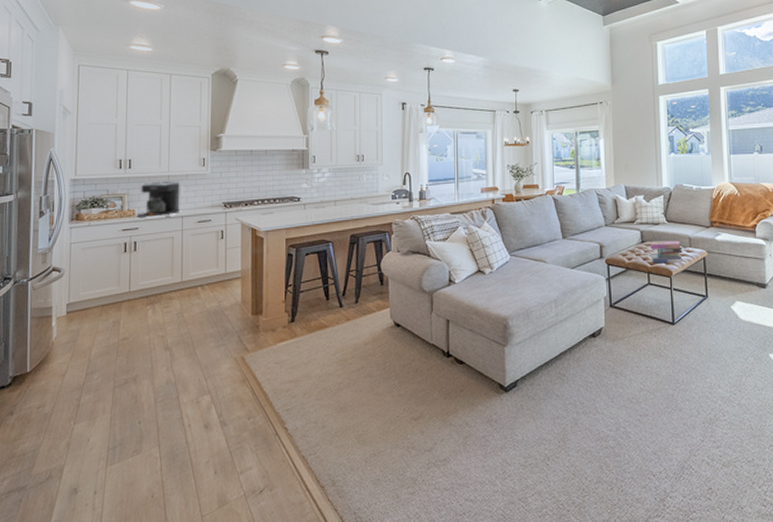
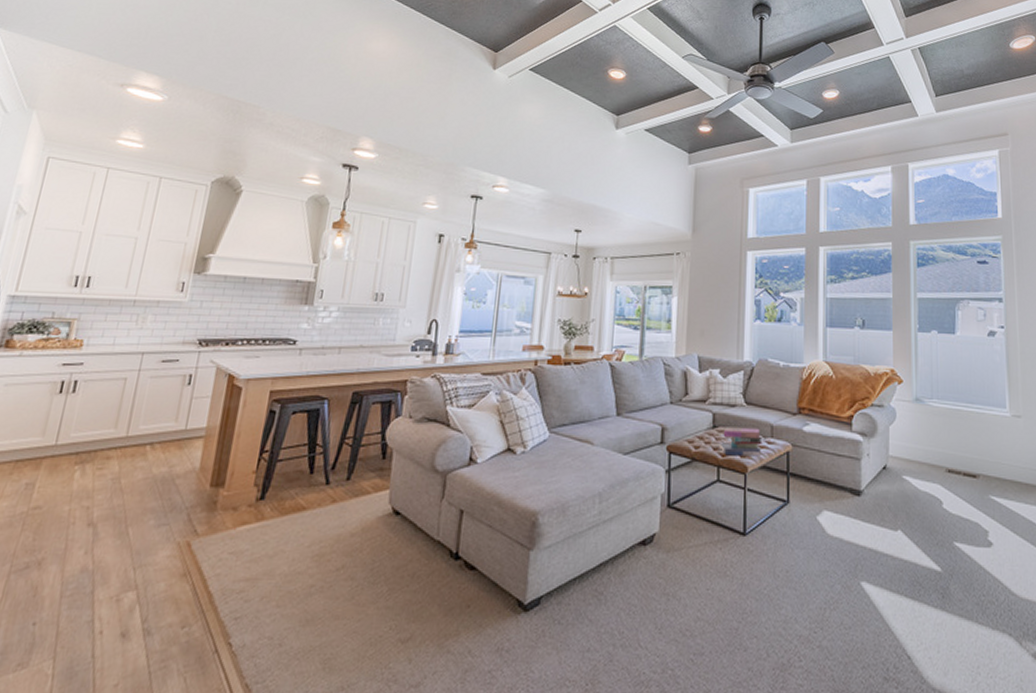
coffee maker: present [136,183,180,217] -> none [84,309,148,351]

